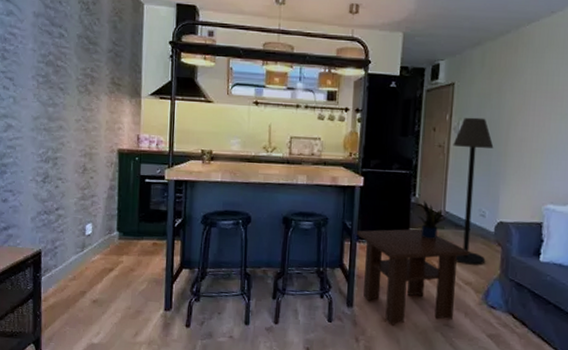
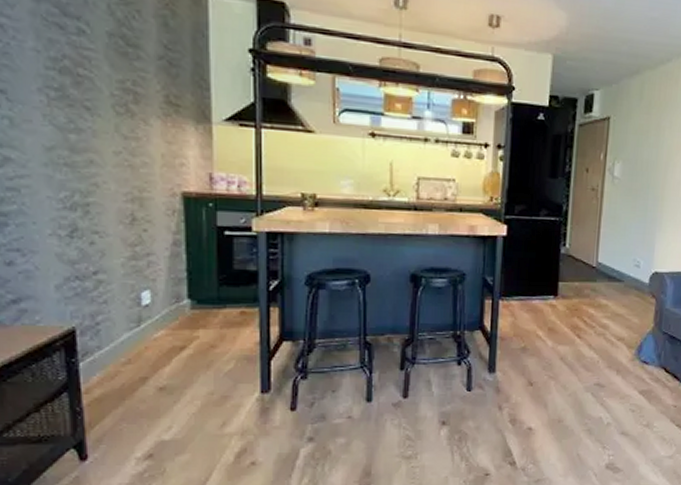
coffee table: present [357,228,470,327] -> none [500,282,624,391]
potted plant: present [418,201,445,239] -> none [568,251,598,293]
floor lamp: present [453,117,494,265] -> none [607,156,651,319]

